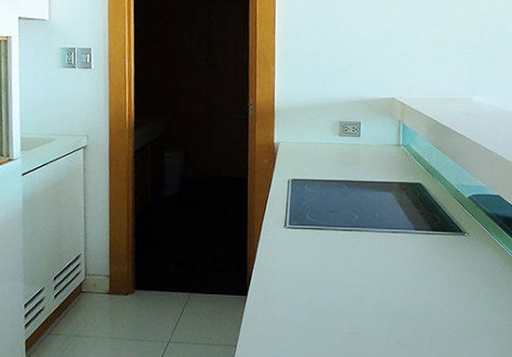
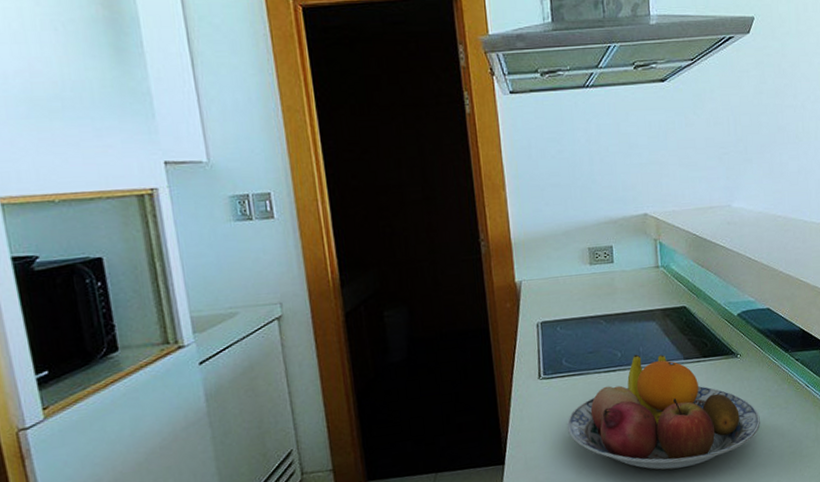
fruit bowl: none [304,219,481,326] -> present [567,354,760,470]

